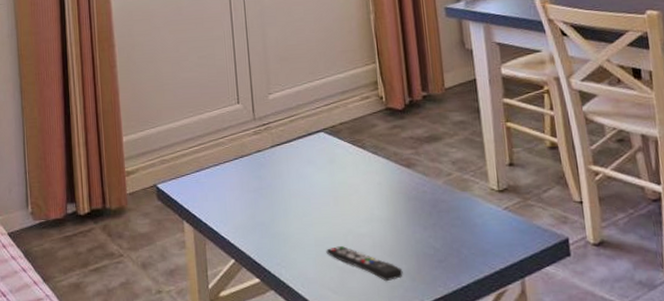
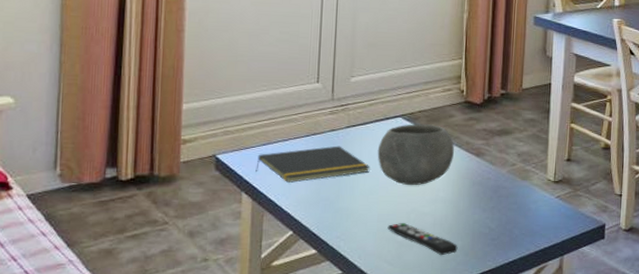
notepad: none [193,167,300,208] -> present [255,145,370,183]
bowl: none [304,136,383,205] -> present [377,124,454,186]

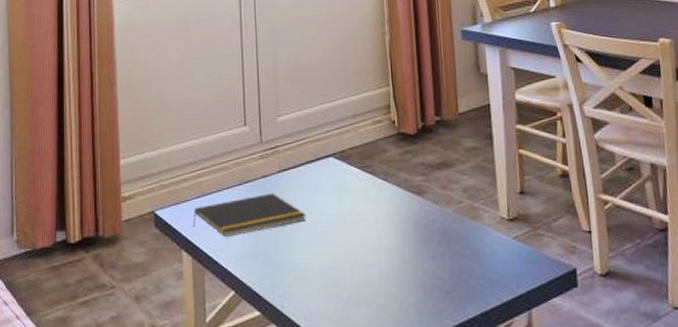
bowl: present [377,124,454,186] -> none [311,162,393,234]
remote control: present [387,223,458,256] -> none [331,277,409,314]

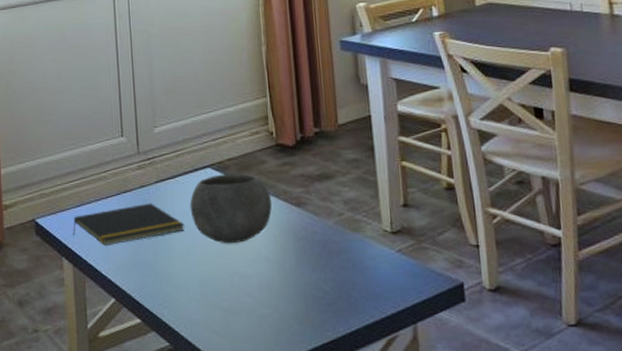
bowl: none [311,162,393,234] -> present [190,173,272,244]

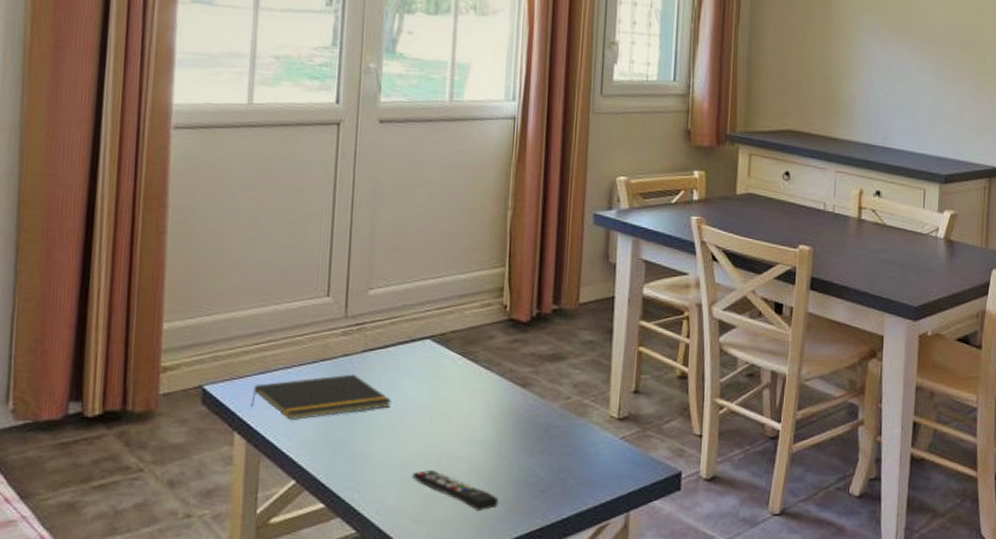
bowl: present [190,173,272,244] -> none [400,347,495,424]
remote control: none [210,287,290,325] -> present [412,470,499,512]

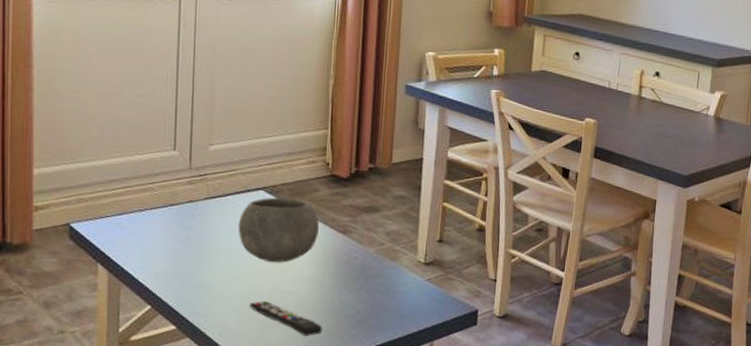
notepad: present [251,374,392,420] -> none [111,218,231,255]
bowl: none [400,347,495,424] -> present [238,197,319,263]

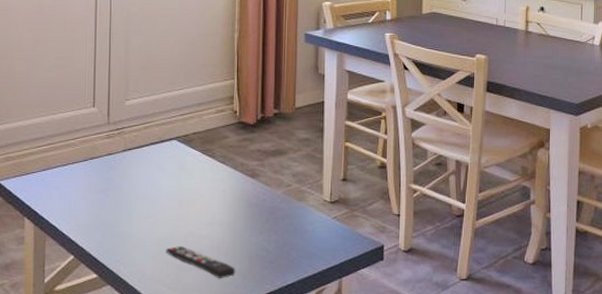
bowl: present [238,197,319,263] -> none [153,146,229,209]

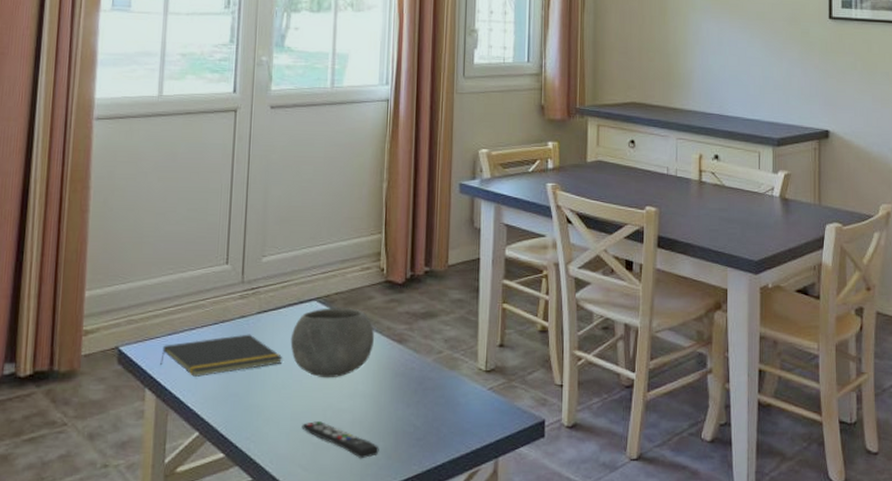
notepad: none [37,169,147,207] -> present [160,334,283,377]
bowl: none [153,146,229,209] -> present [290,308,374,378]

